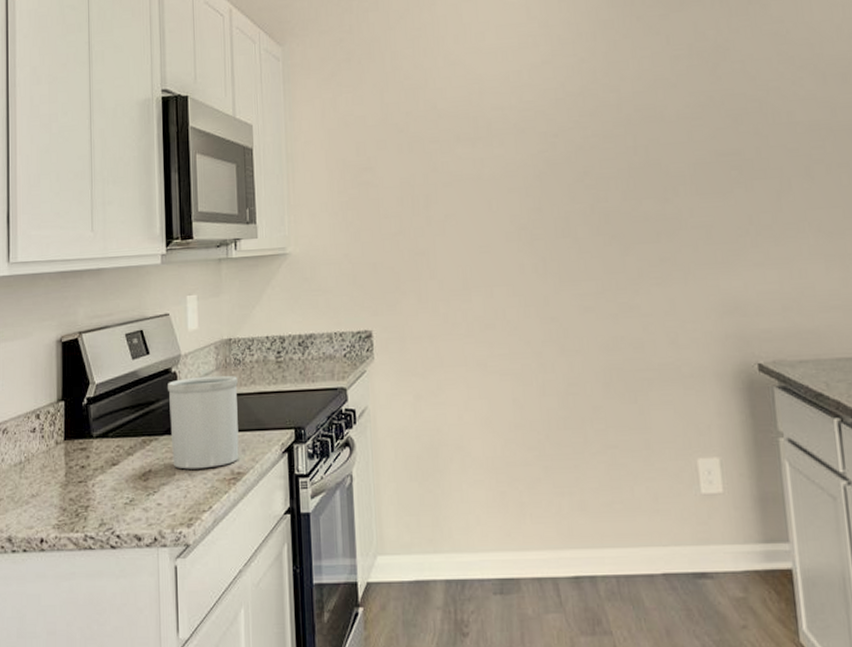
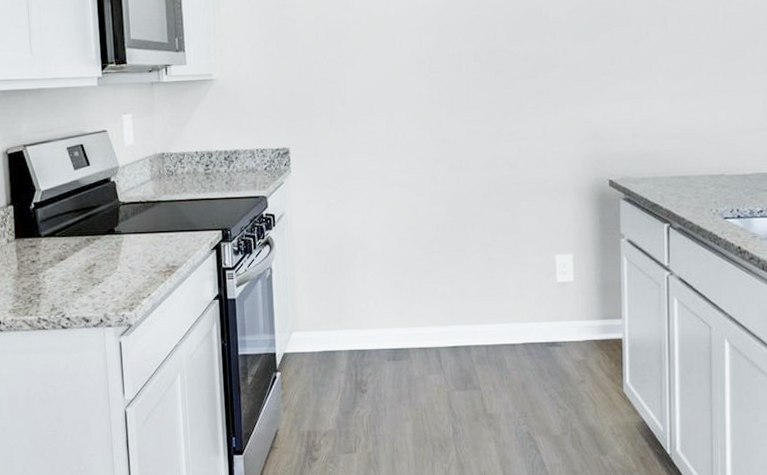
utensil holder: present [168,375,239,469] -> none [108,184,174,264]

